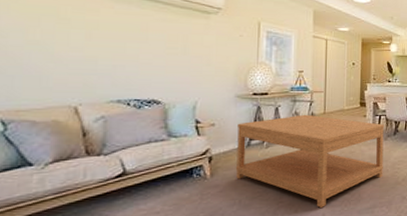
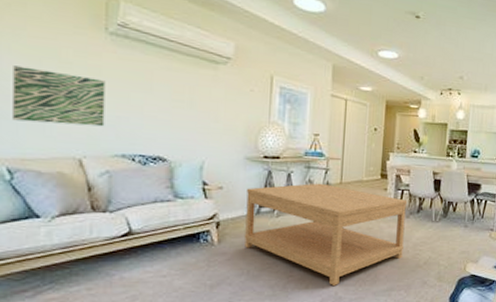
wall art: none [9,24,103,76] -> present [13,66,106,127]

